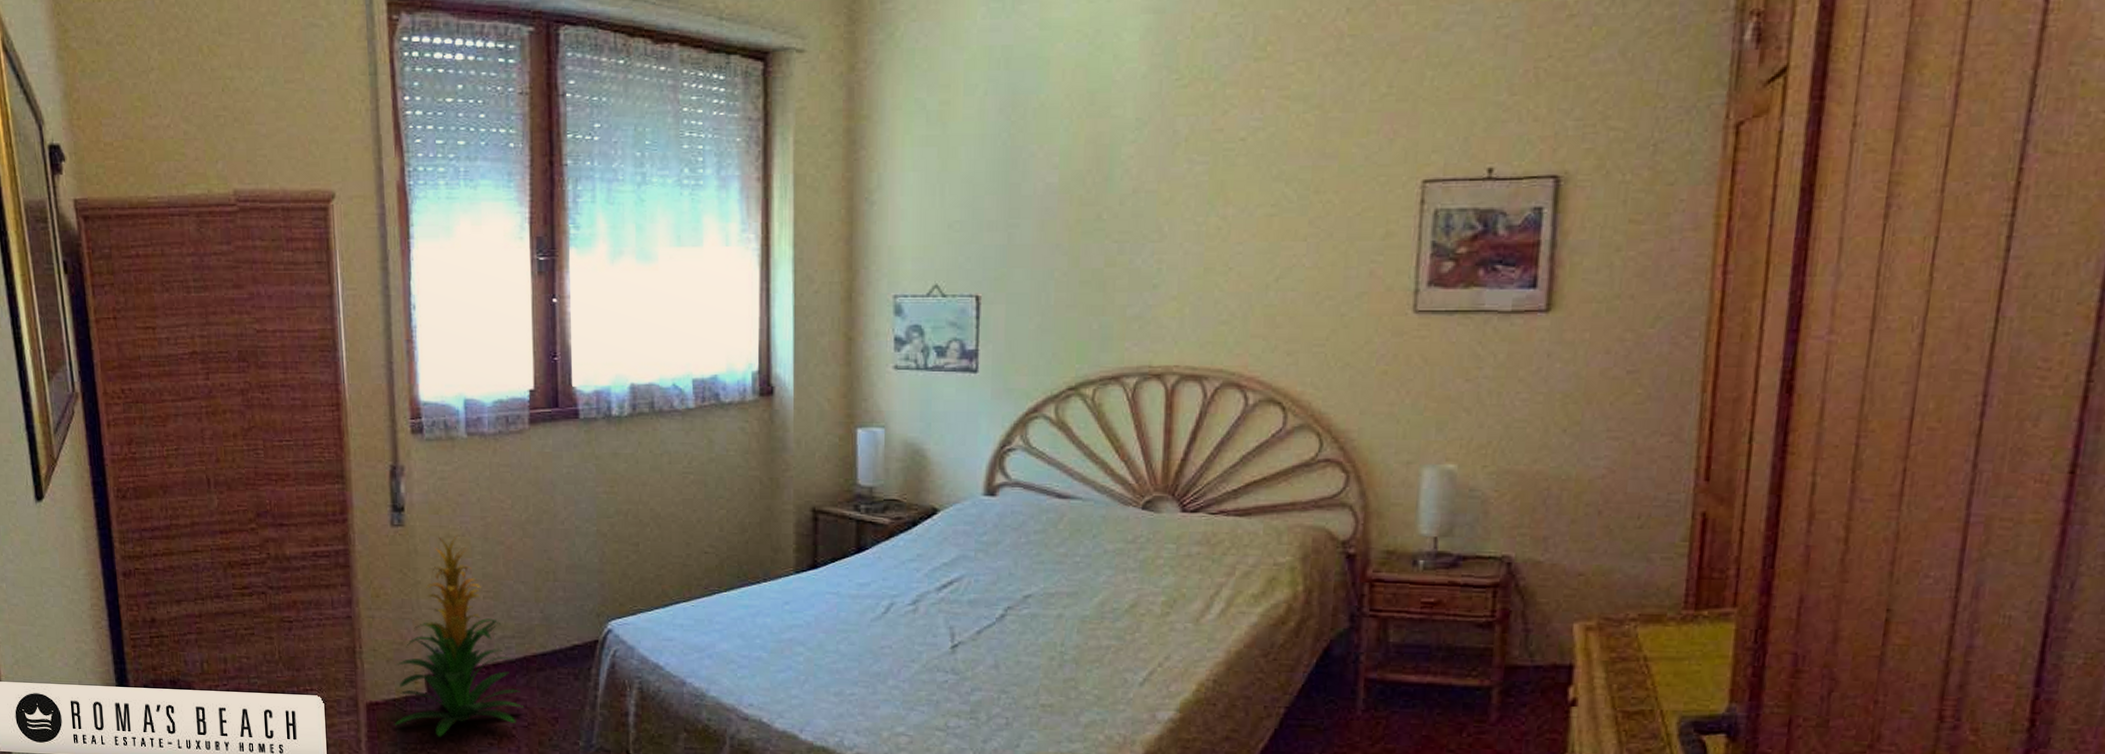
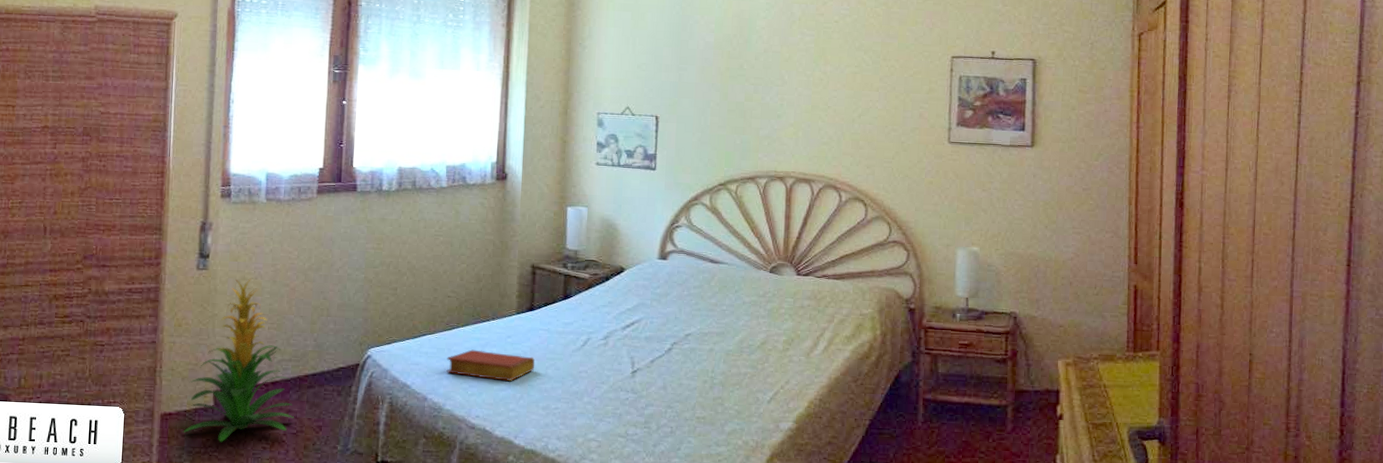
book: none [708,620,823,660] -> present [446,349,535,381]

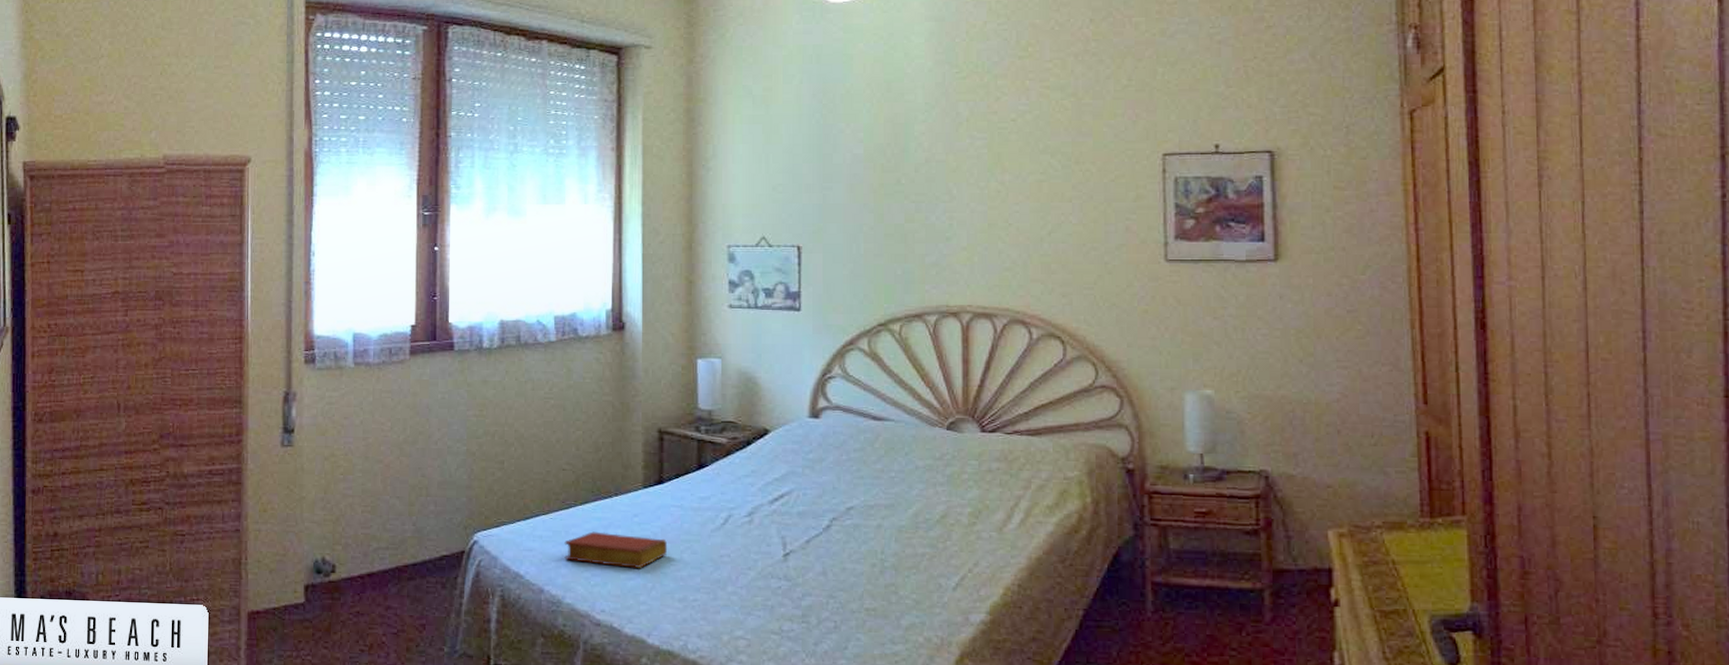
indoor plant: present [182,278,294,443] -> none [271,455,394,645]

